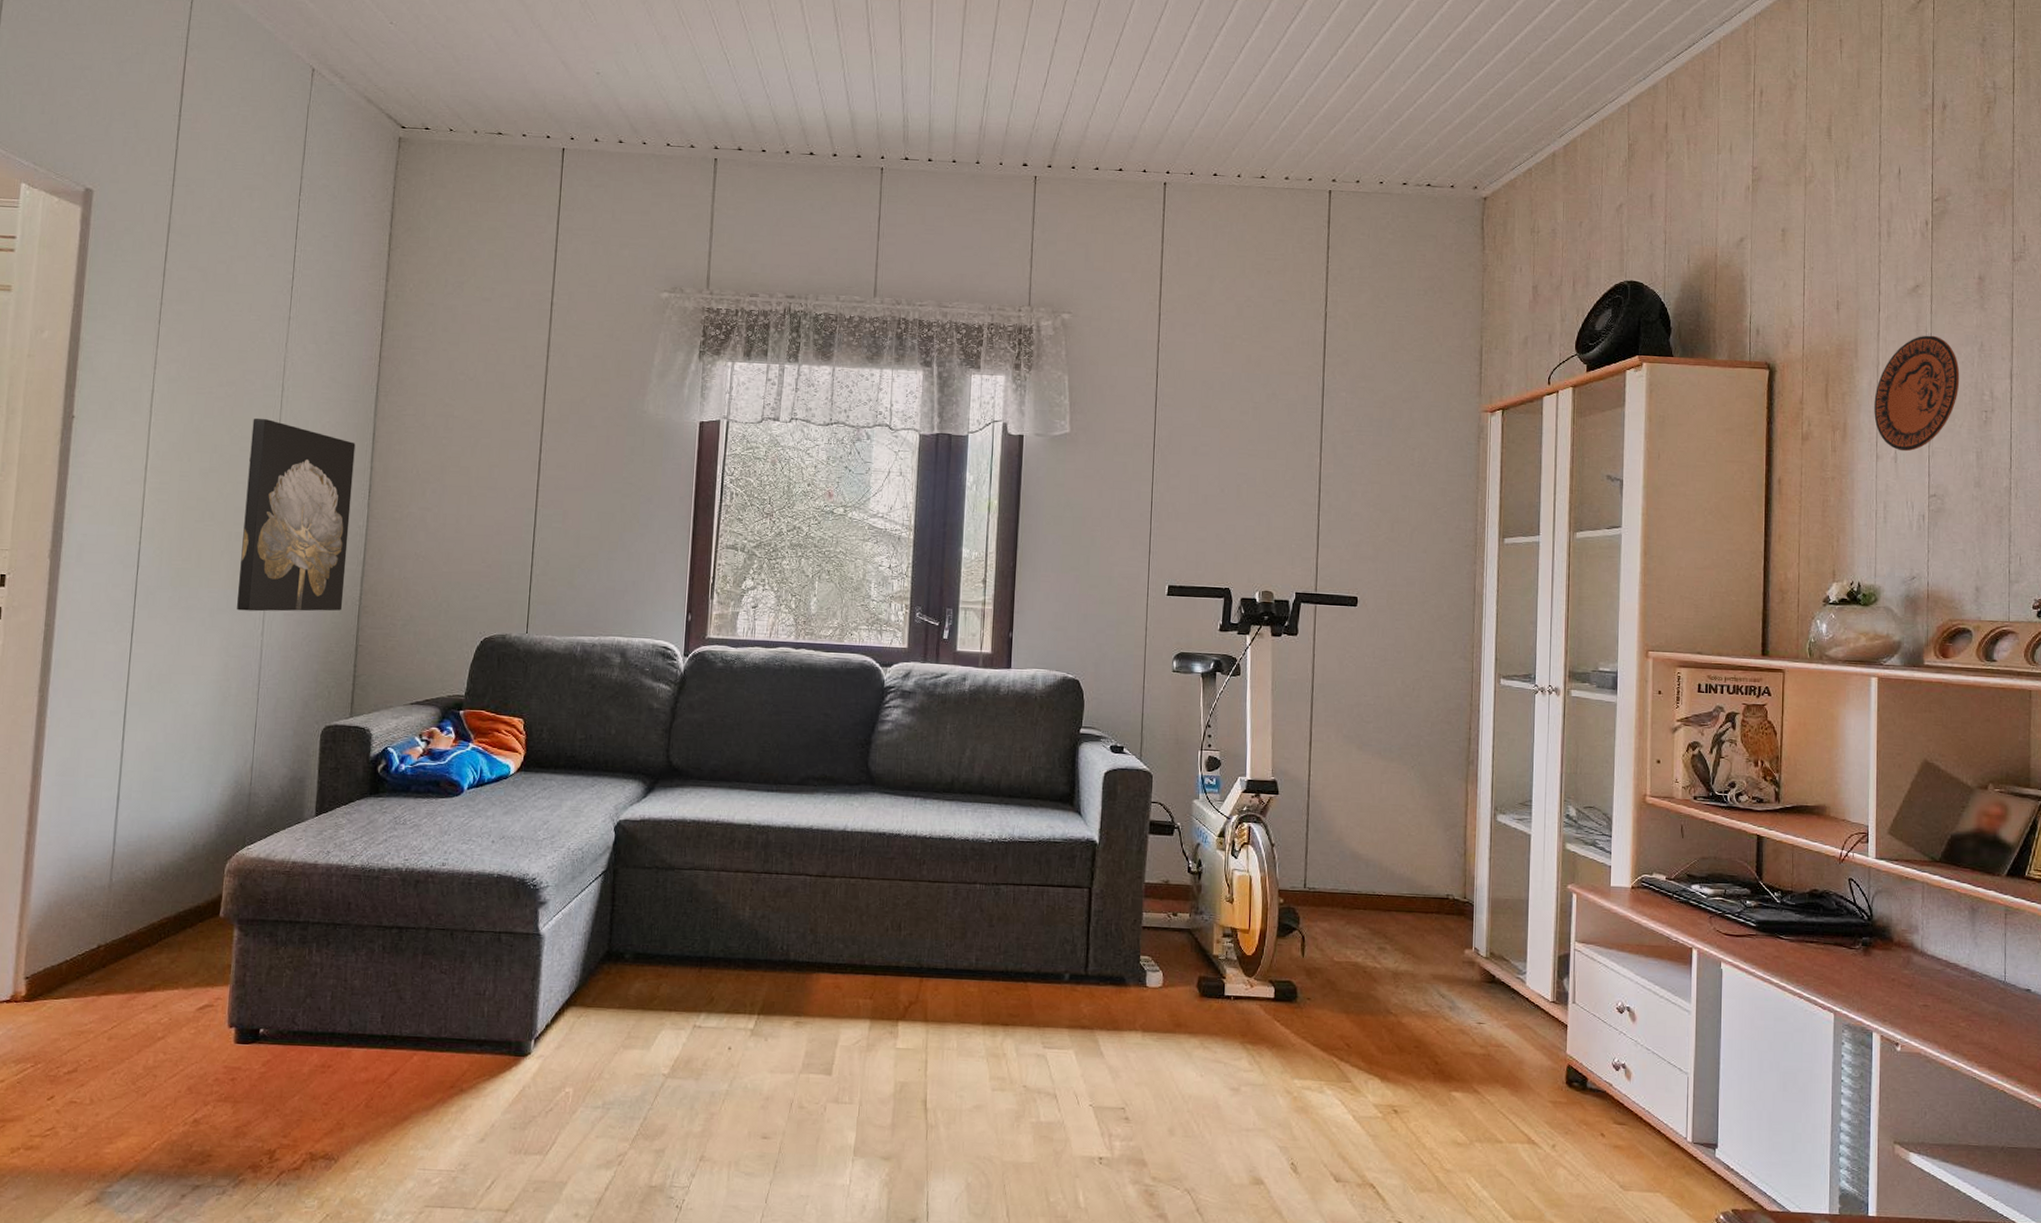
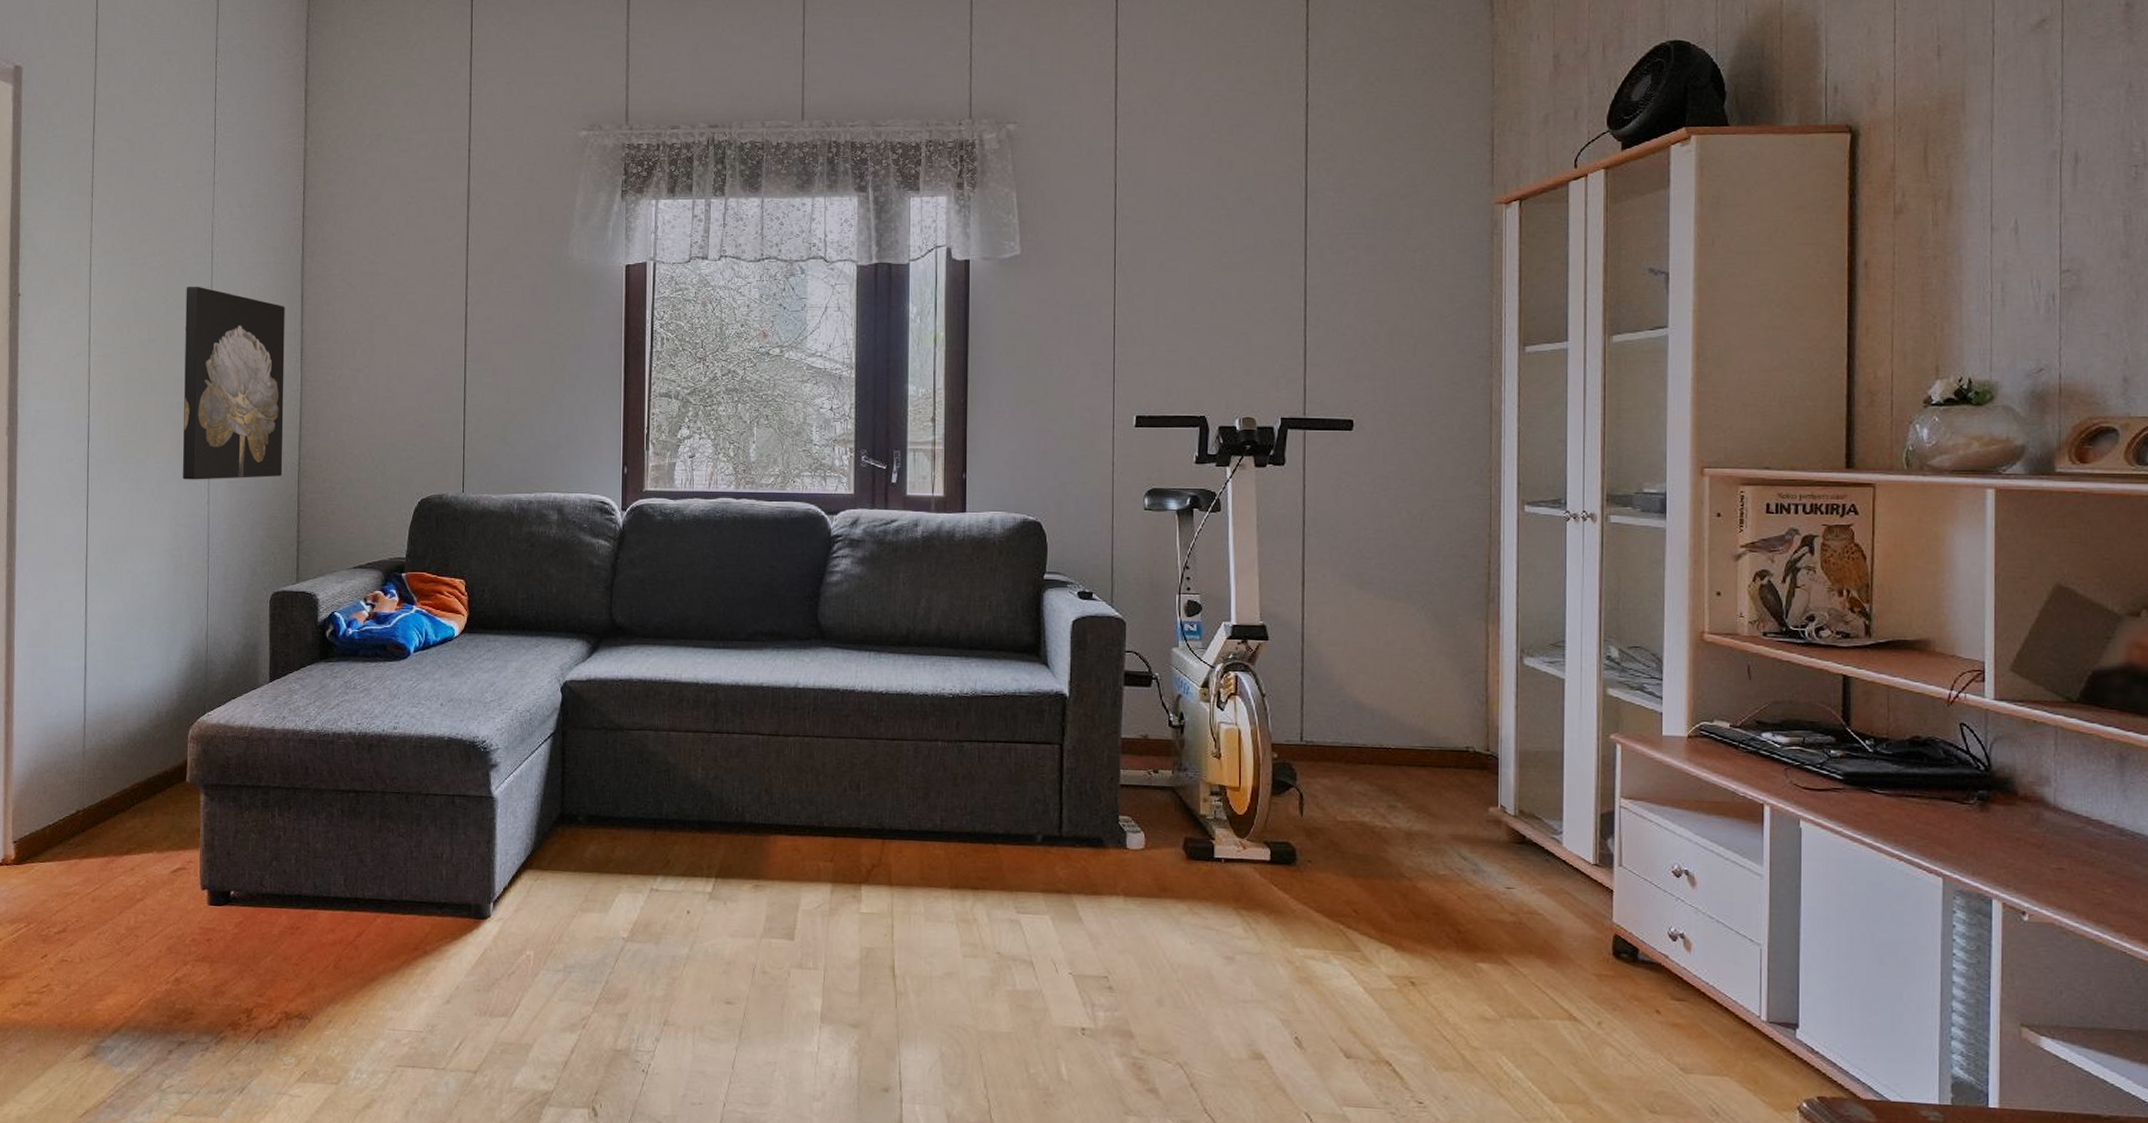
decorative plate: present [1874,335,1960,452] -> none [1988,78,2101,220]

